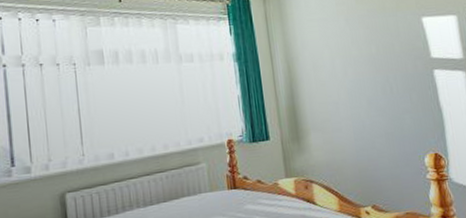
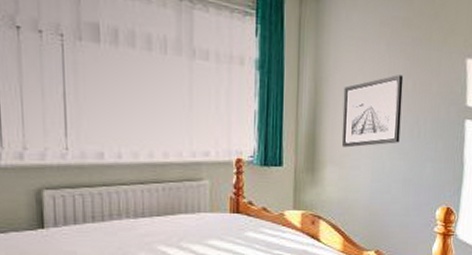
wall art: none [313,43,375,114] -> present [341,75,404,148]

